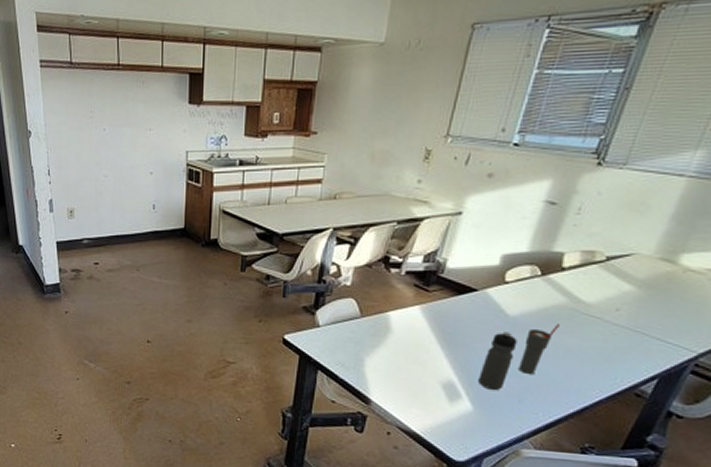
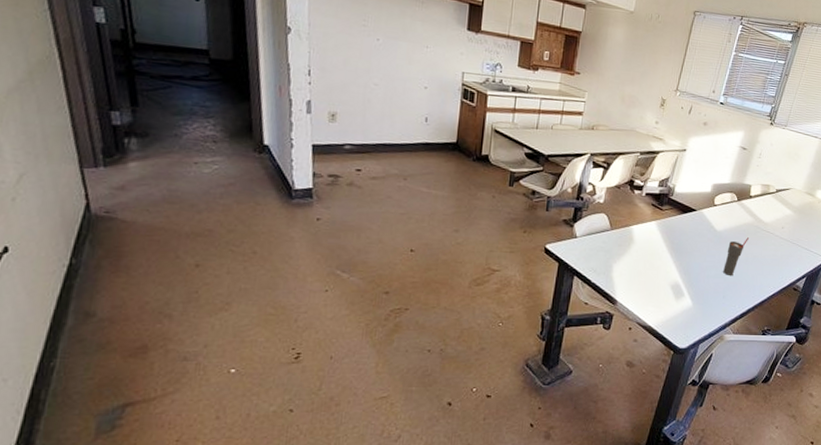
water bottle: present [478,332,517,391] -> none [696,243,722,290]

